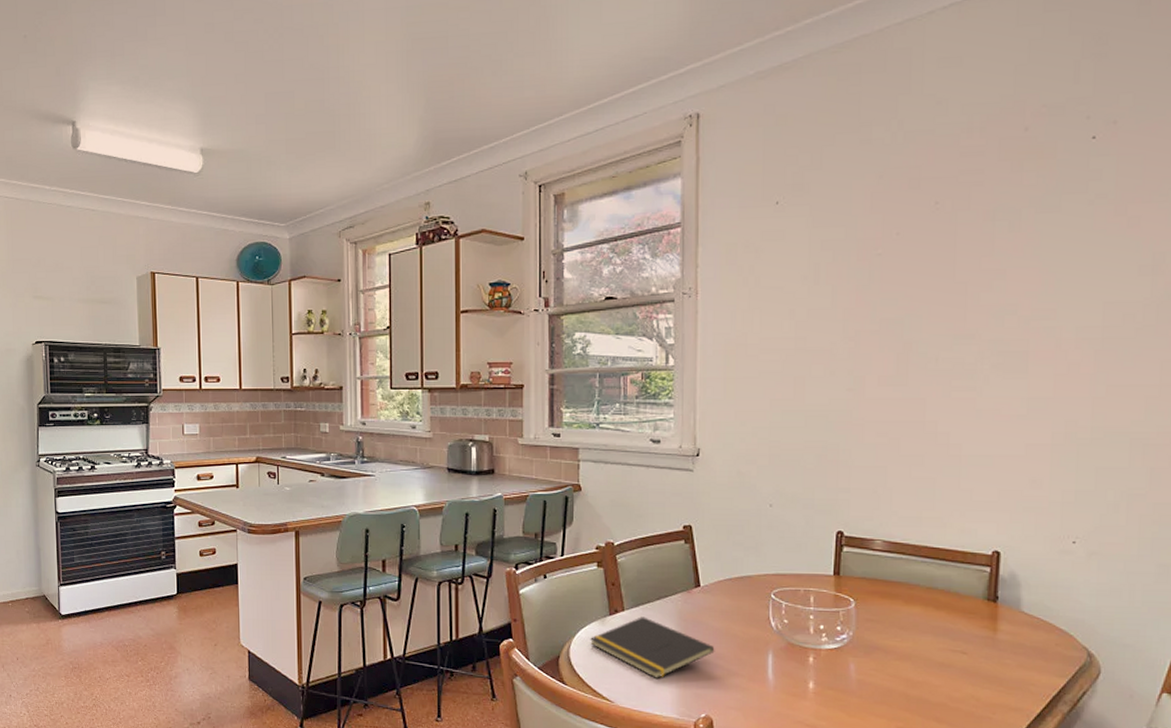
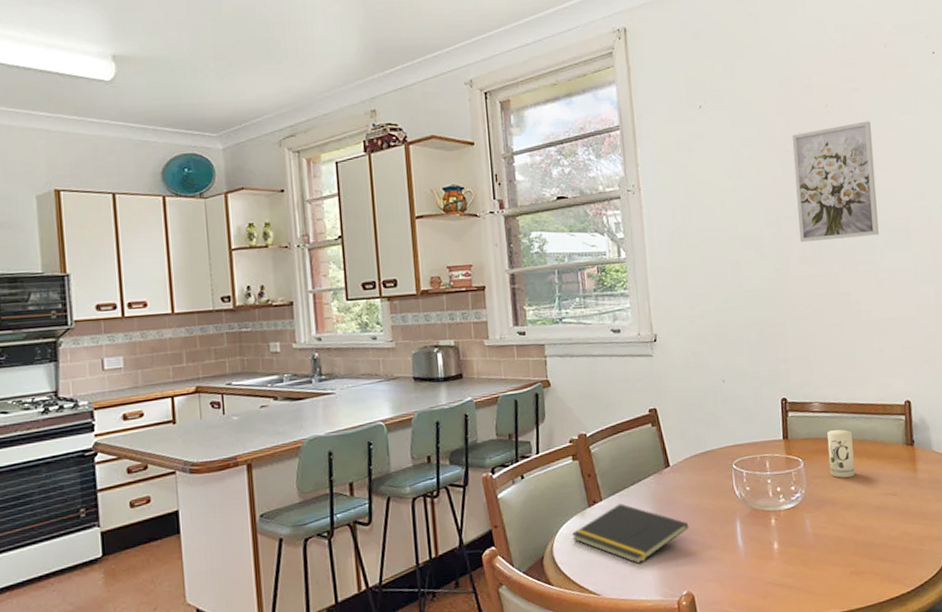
wall art: none [881,222,992,361] -> present [791,121,879,243]
candle: none [886,573,919,626] -> present [827,429,855,478]

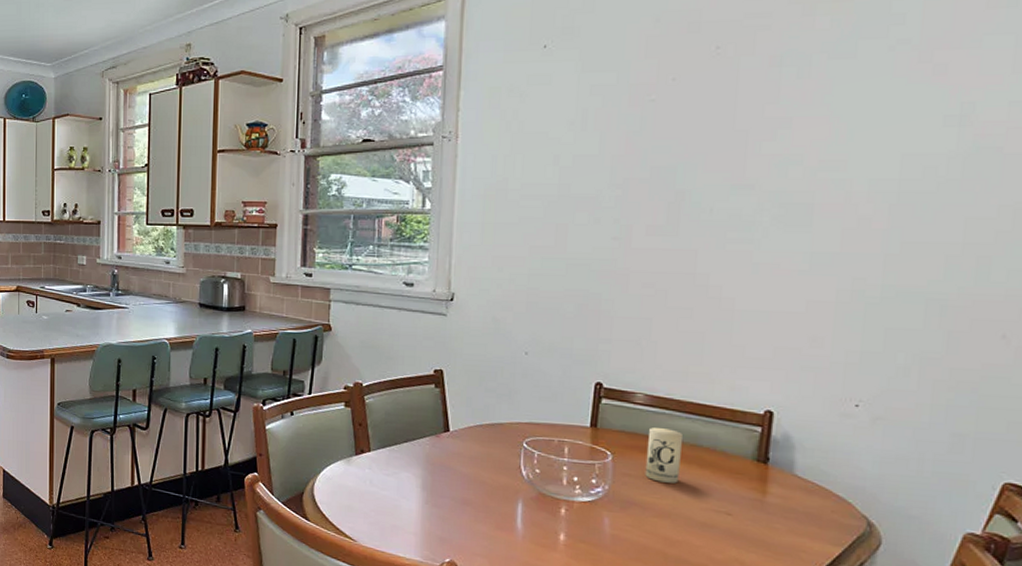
notepad: present [571,503,689,564] -> none [334,458,463,521]
wall art: present [791,121,879,243] -> none [651,67,779,211]

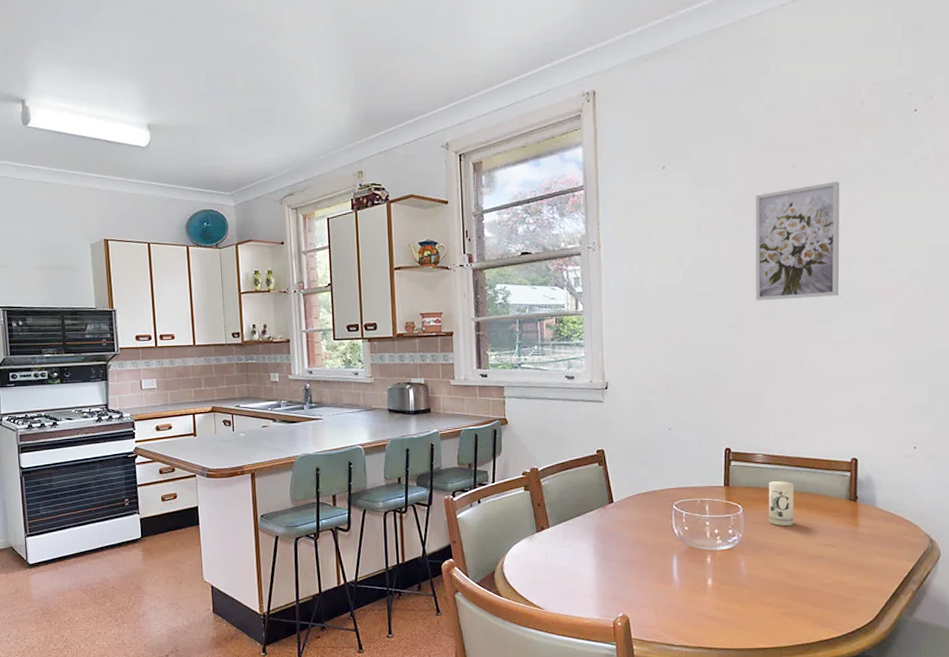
wall art: none [651,67,779,211] -> present [755,181,840,301]

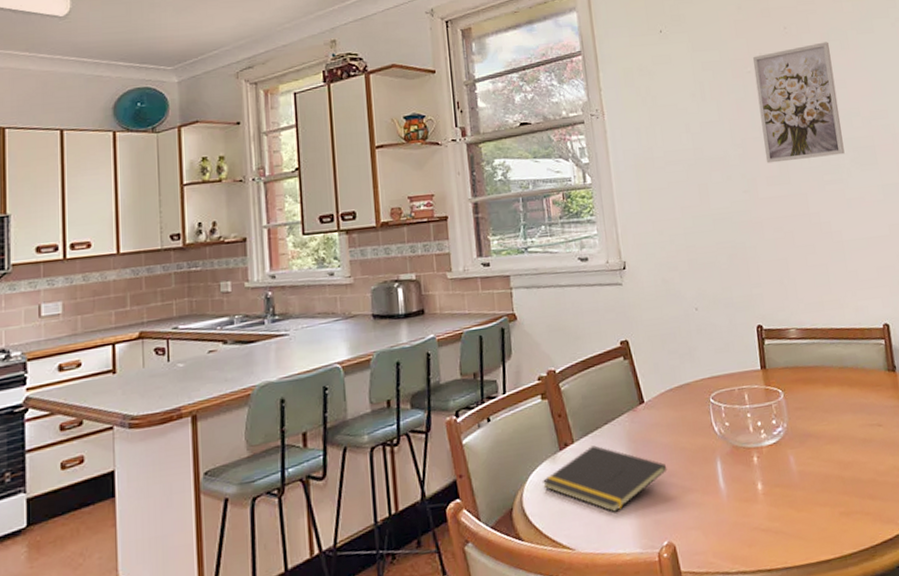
notepad: none [520,532,628,585] -> present [541,445,667,512]
candle: present [768,481,794,526] -> none [806,356,838,409]

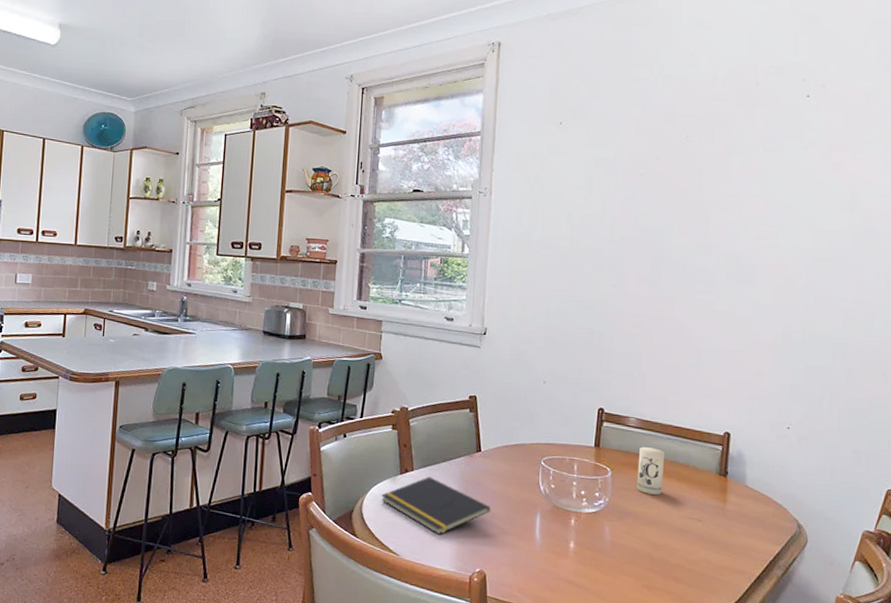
wall art: present [752,42,845,164] -> none [640,155,730,268]
candle: none [806,356,838,409] -> present [636,447,664,495]

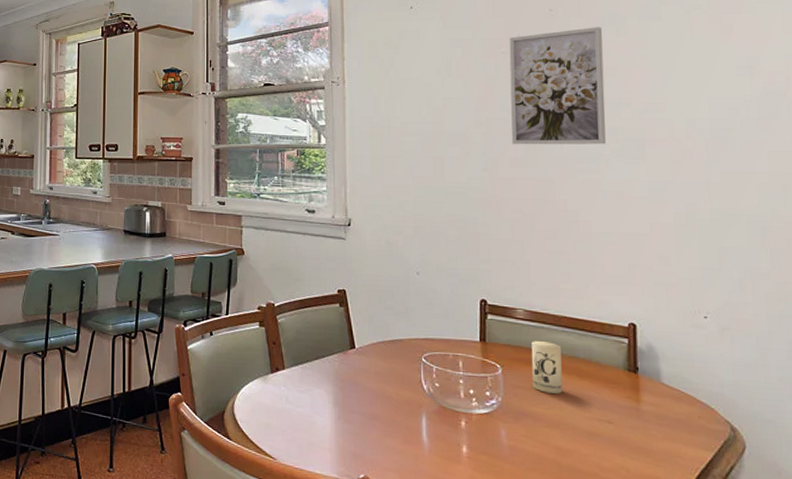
notepad: present [381,476,491,534] -> none [252,375,371,437]
wall art: none [640,155,730,268] -> present [509,27,606,145]

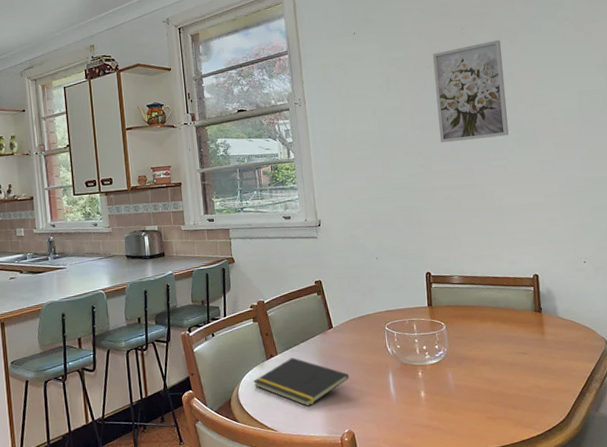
notepad: none [252,375,371,437] -> present [253,357,350,406]
candle: present [531,341,563,394] -> none [466,298,490,339]

